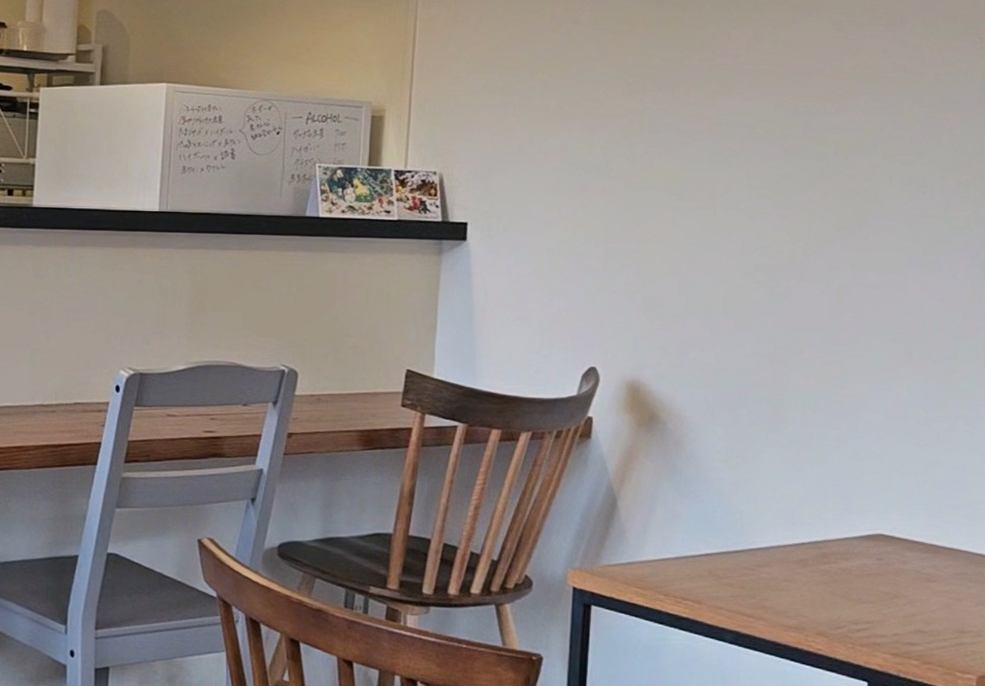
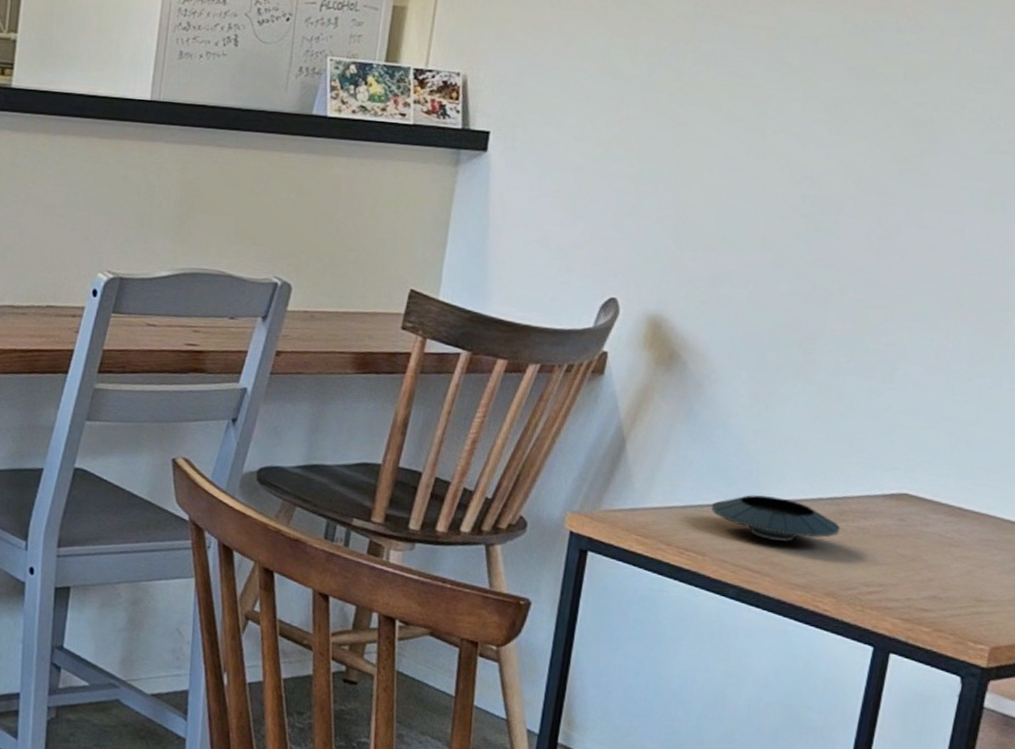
saucer: none [702,543,824,586] -> present [711,495,840,542]

